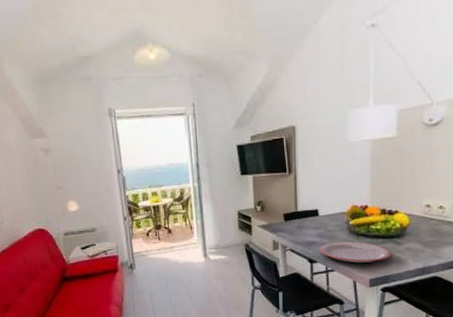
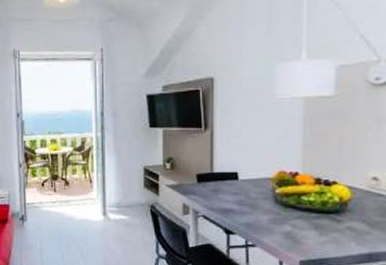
plate: present [320,241,392,263] -> none [238,212,329,240]

